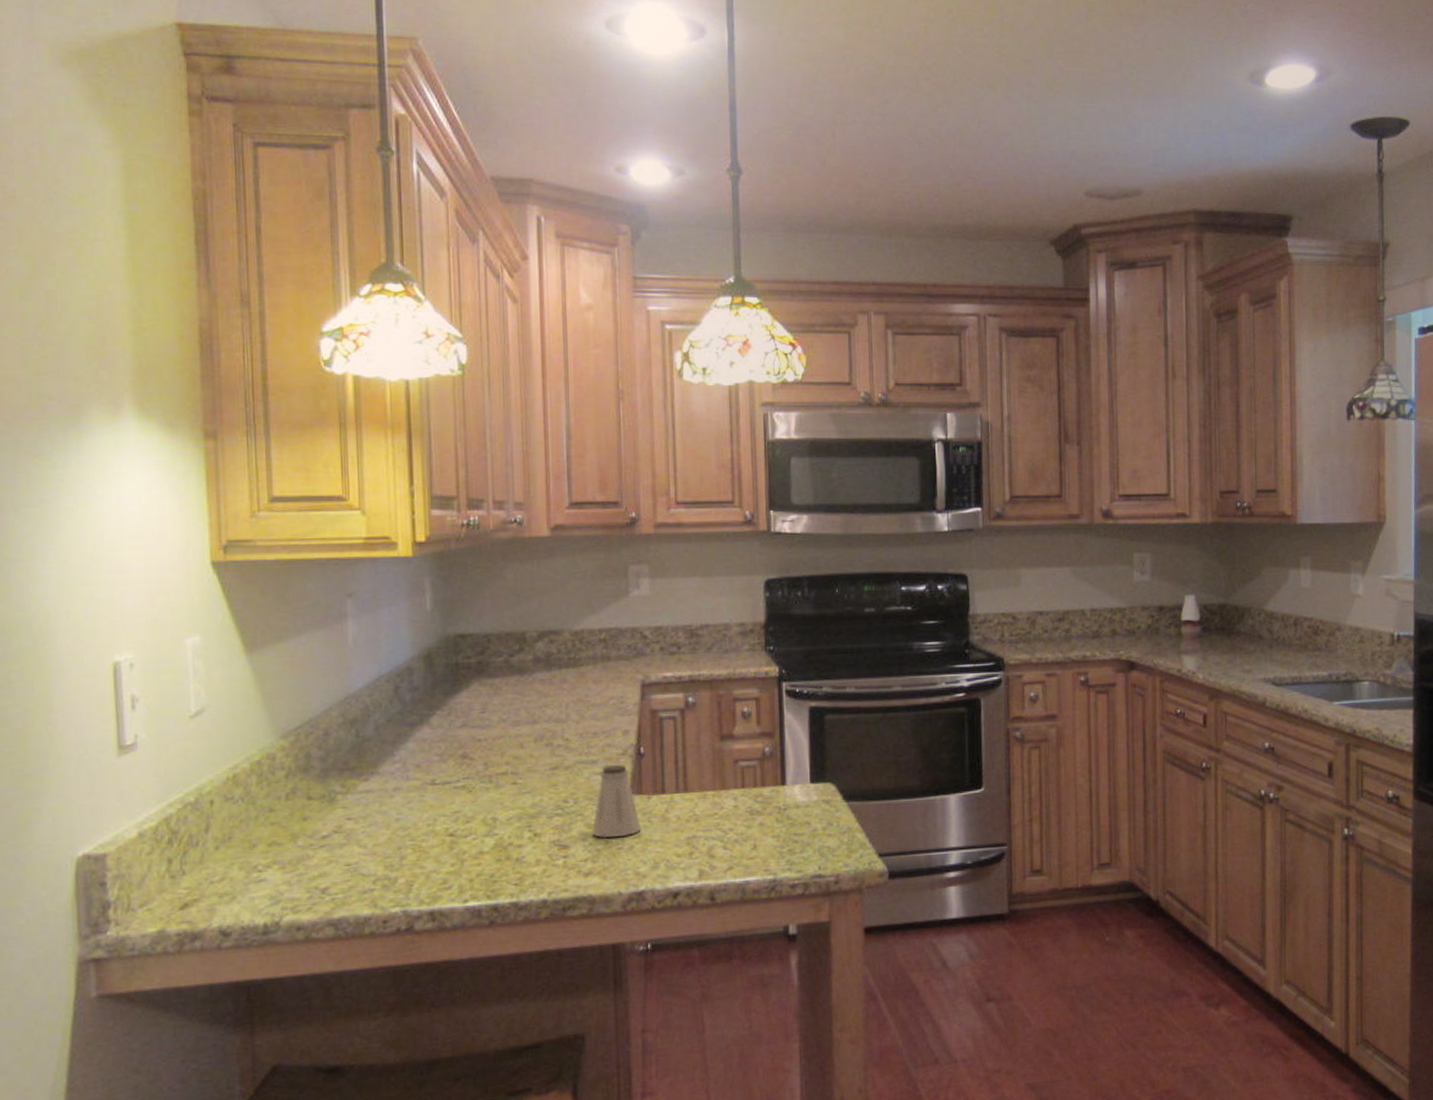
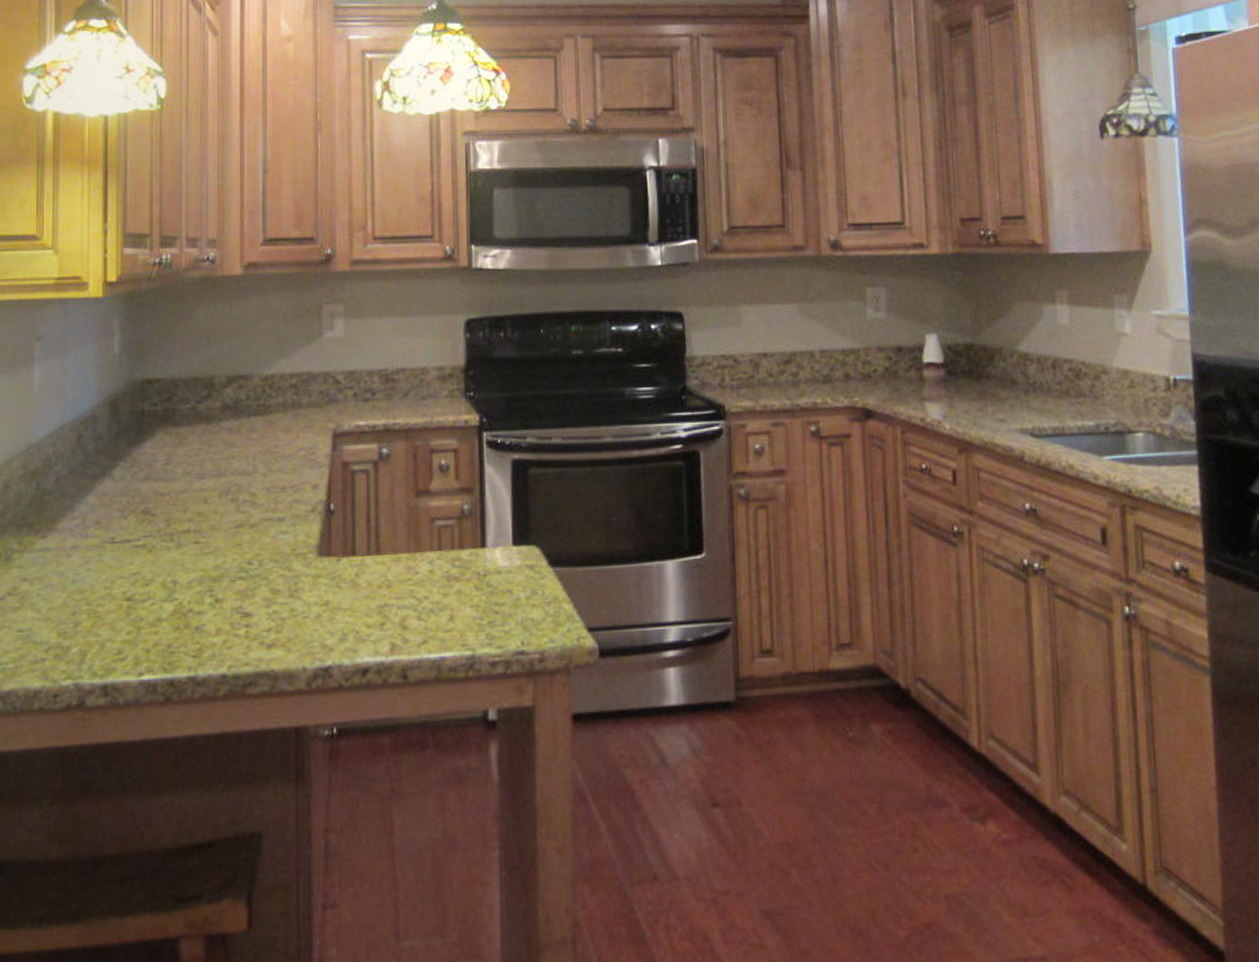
saltshaker: present [592,764,641,839] -> none [277,522,329,606]

